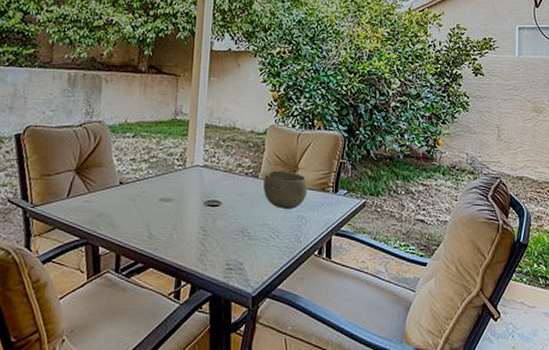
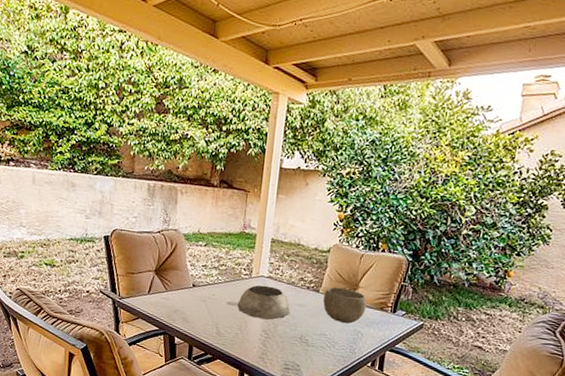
plant pot: none [171,175,229,215] -> present [237,285,291,320]

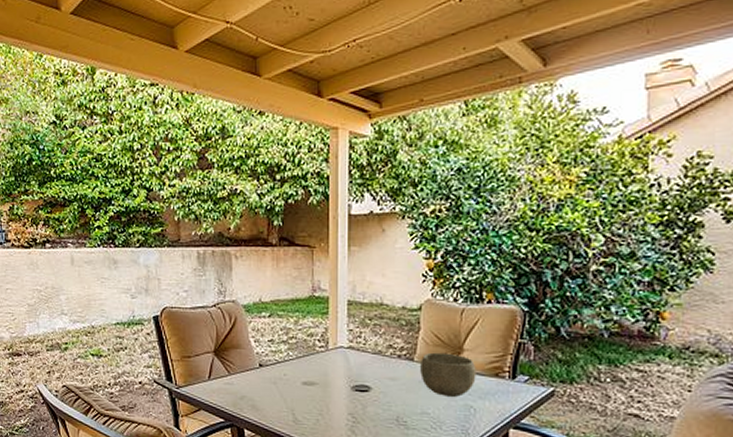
plant pot: present [237,285,291,320] -> none [315,358,380,400]

